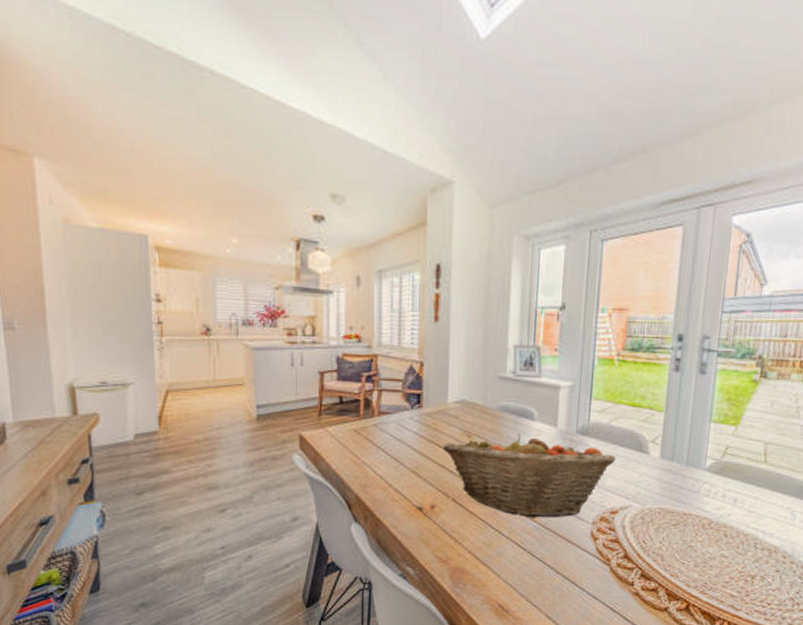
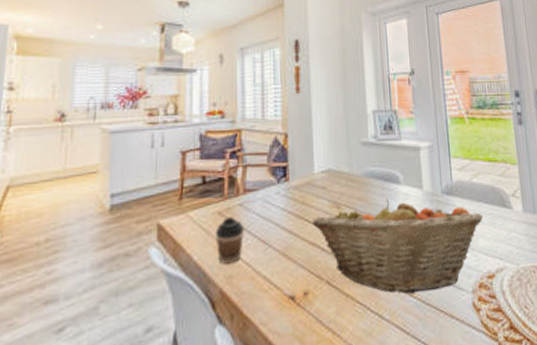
coffee cup: none [351,435,378,475] -> present [215,217,244,264]

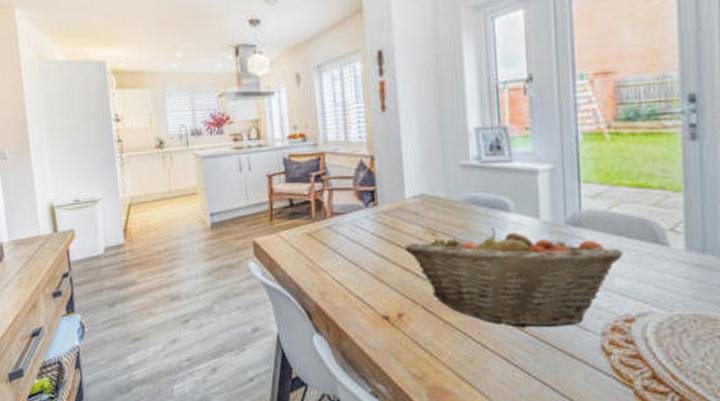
coffee cup: present [215,217,244,264] -> none [306,238,334,281]

